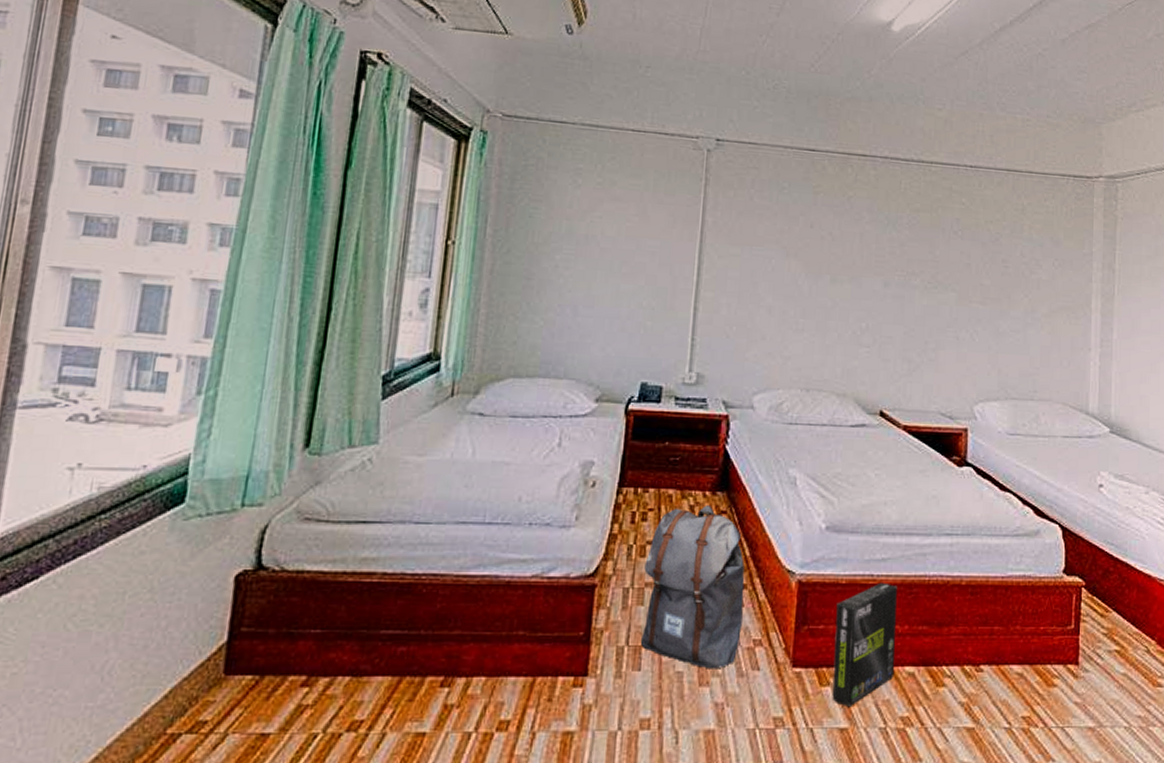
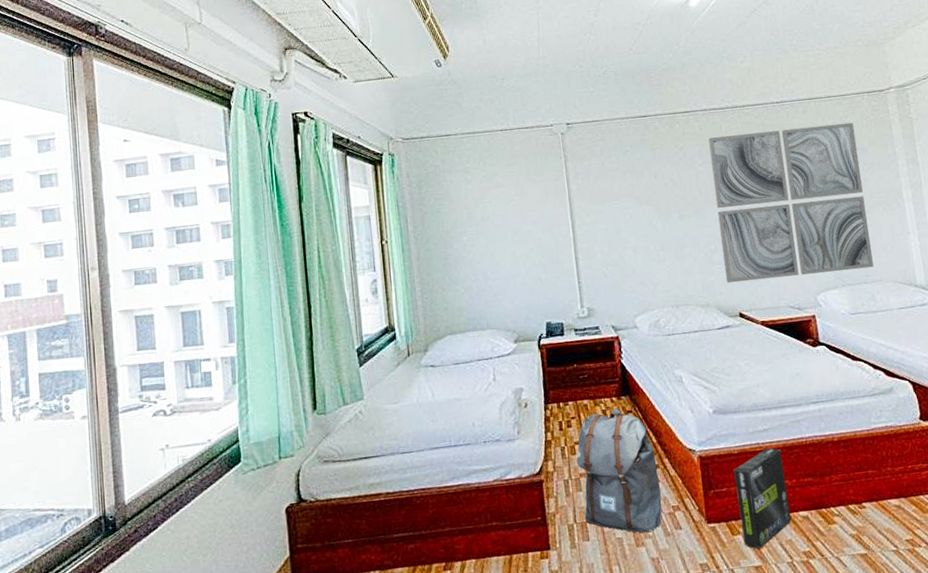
wall art: none [872,192,1052,383] -> present [708,122,874,284]

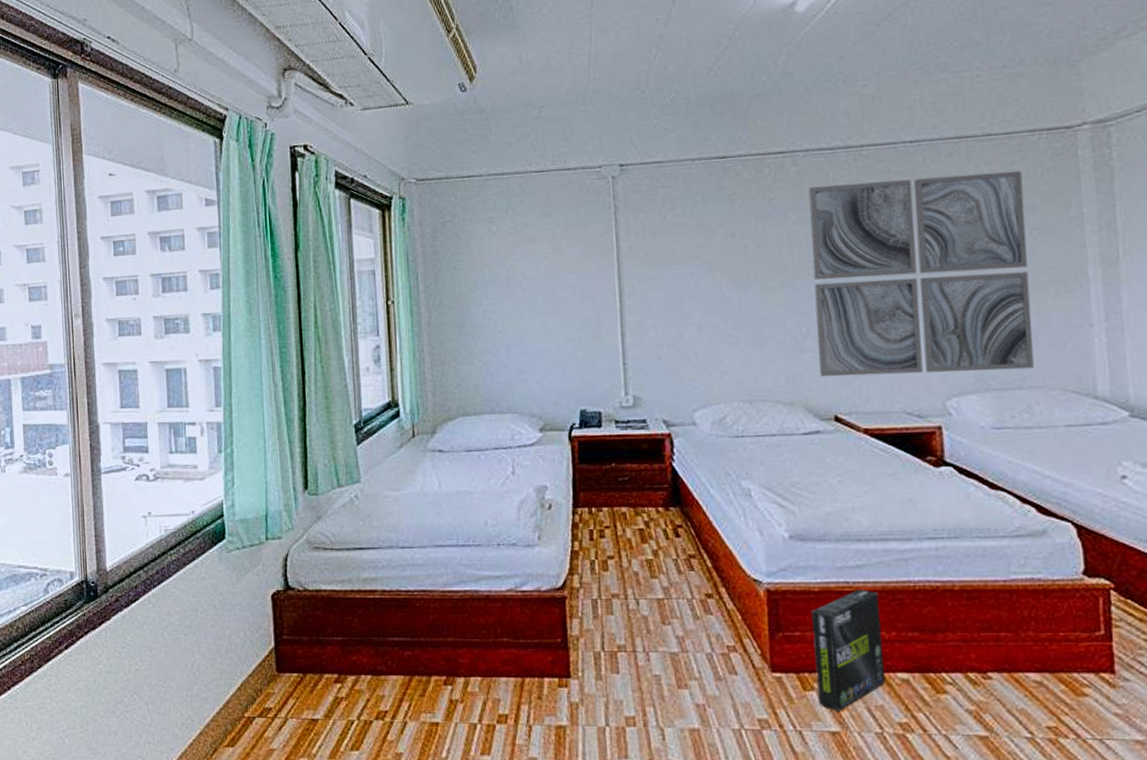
backpack: present [576,408,662,533] -> none [608,520,714,673]

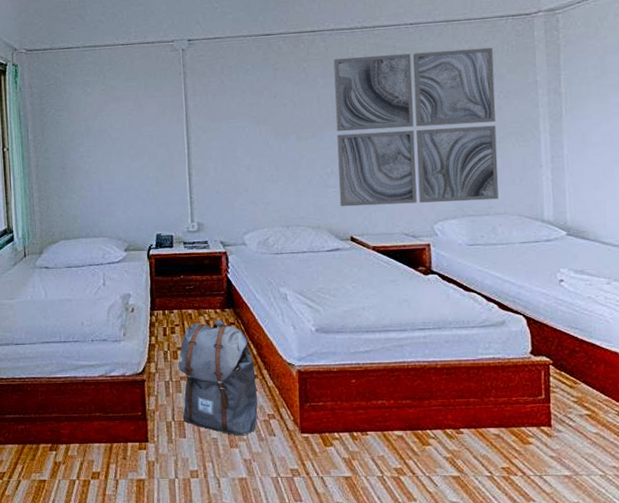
backpack: none [608,520,714,673] -> present [178,319,258,436]
box: present [811,589,886,711] -> none [331,369,386,461]

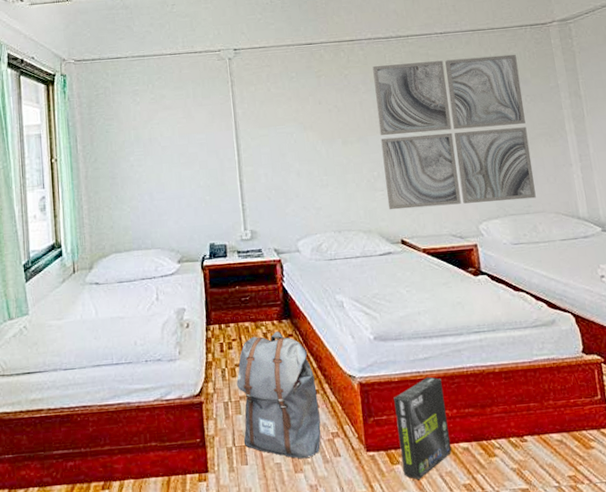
box: none [331,369,386,461] -> present [394,377,452,479]

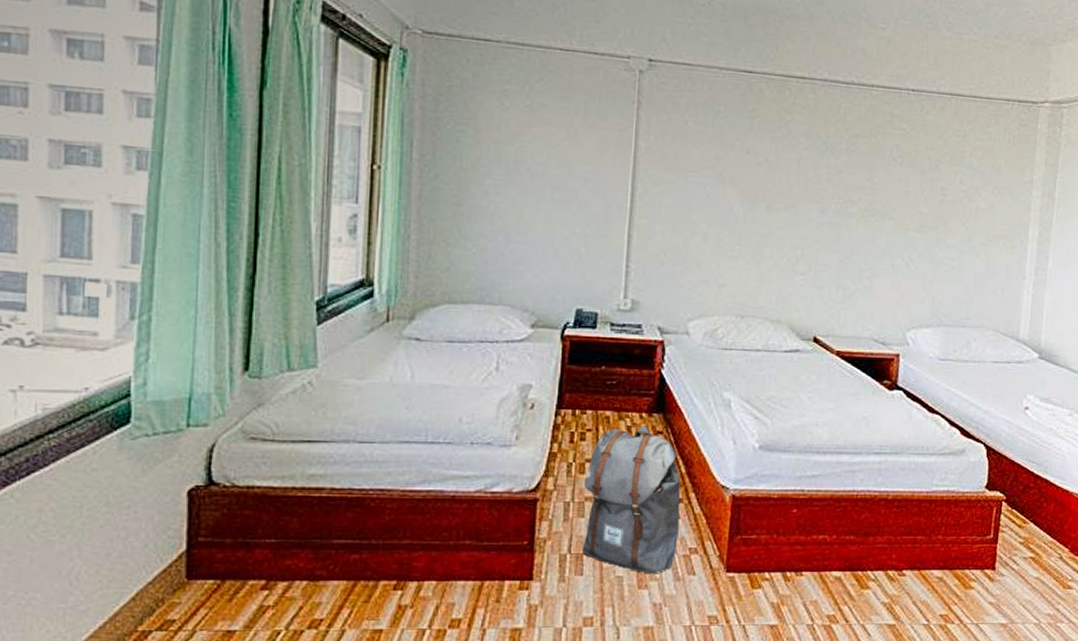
wall art: present [372,54,536,210] -> none [806,117,994,310]
box: present [394,377,452,479] -> none [763,497,827,606]

